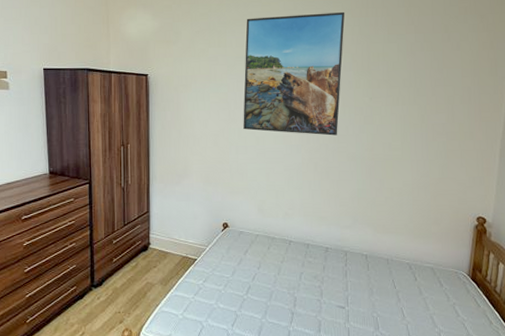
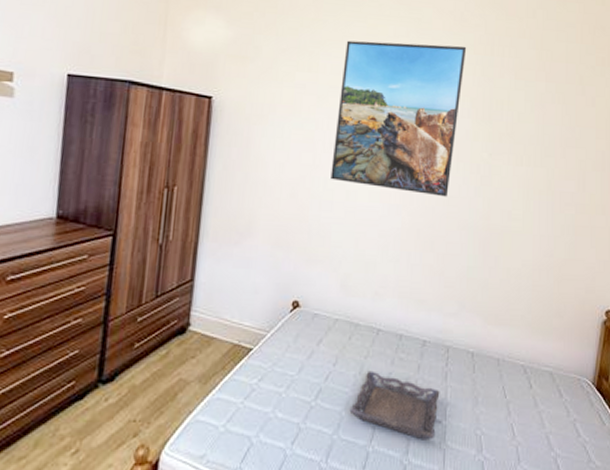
tray: none [273,271,342,322] -> present [349,370,440,440]

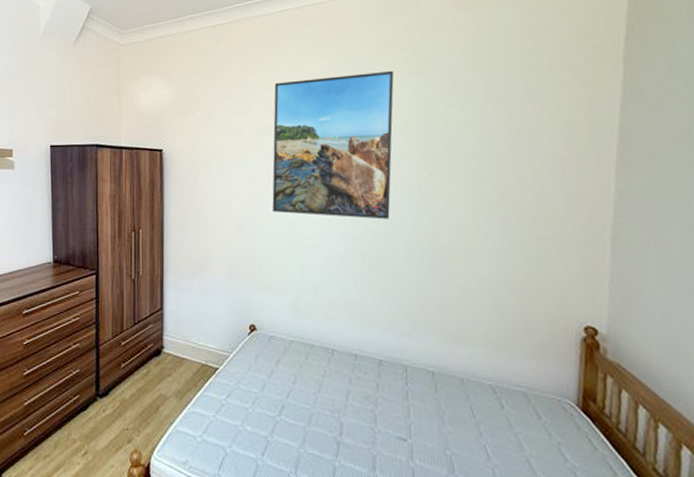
tray: present [349,370,440,440] -> none [312,389,403,458]

